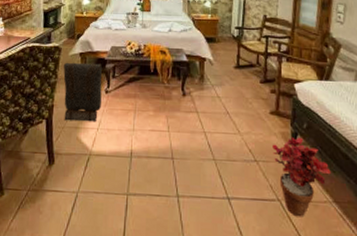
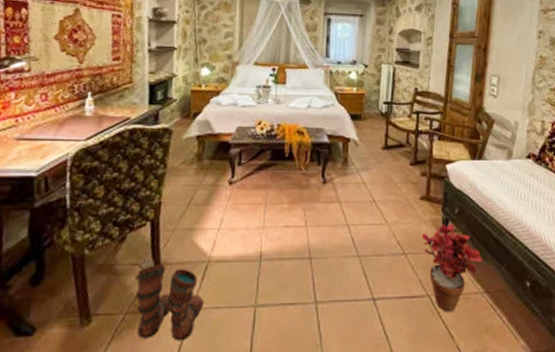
boots: none [35,148,88,217] -> present [135,258,205,341]
shoulder bag: present [63,62,102,122] -> none [174,147,225,222]

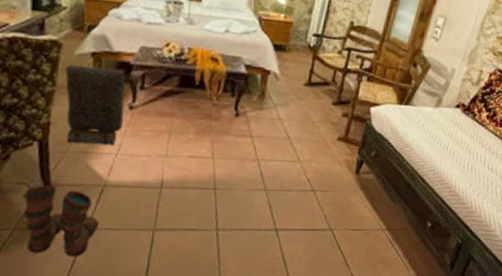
shoulder bag: none [174,147,225,222] -> present [64,64,126,146]
potted plant: present [422,223,482,313] -> none [333,165,390,245]

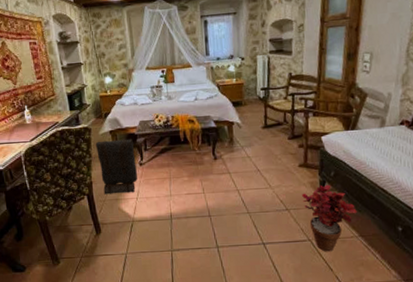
boots: present [23,178,100,257] -> none [83,220,135,274]
potted plant: none [333,165,390,245] -> present [302,184,357,252]

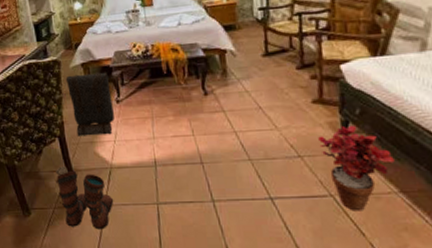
boots: none [83,220,135,274] -> present [55,166,114,230]

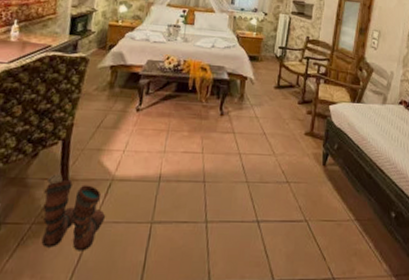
shoulder bag: present [65,72,114,137] -> none [85,75,135,144]
potted plant: present [318,125,395,211] -> none [304,157,355,237]

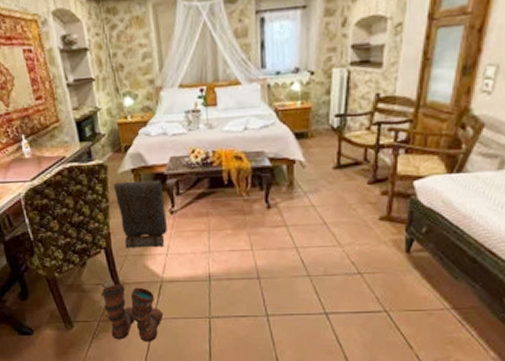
shoulder bag: none [85,75,135,144] -> present [113,179,167,249]

